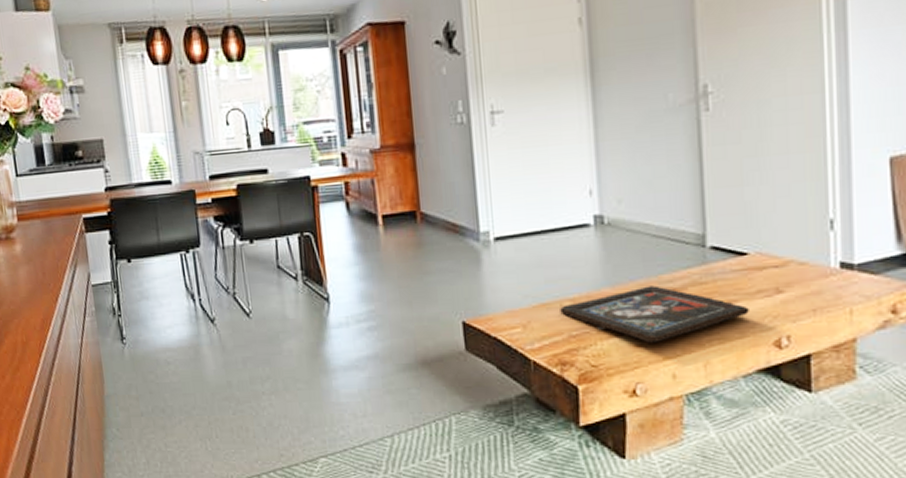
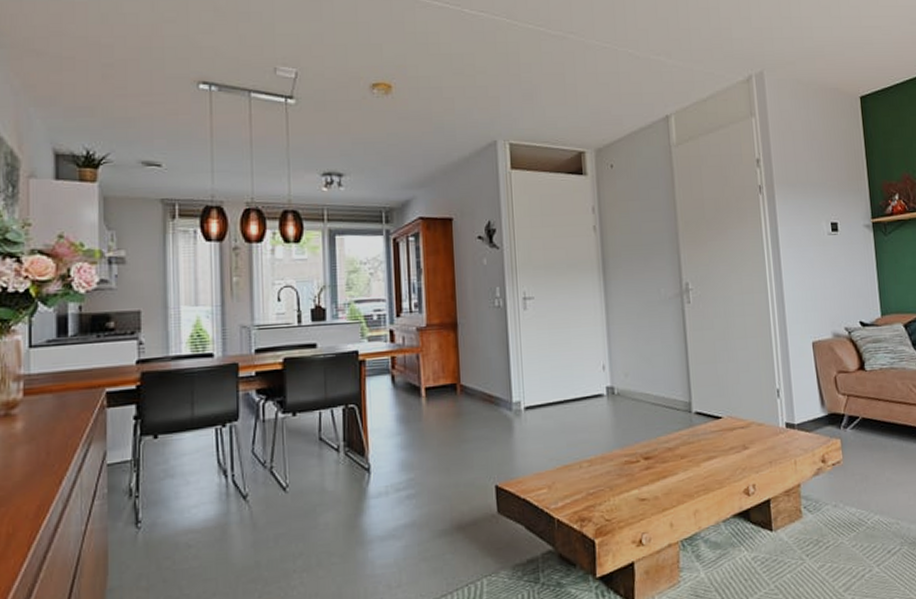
religious icon: present [560,285,749,343] -> none [580,446,725,496]

